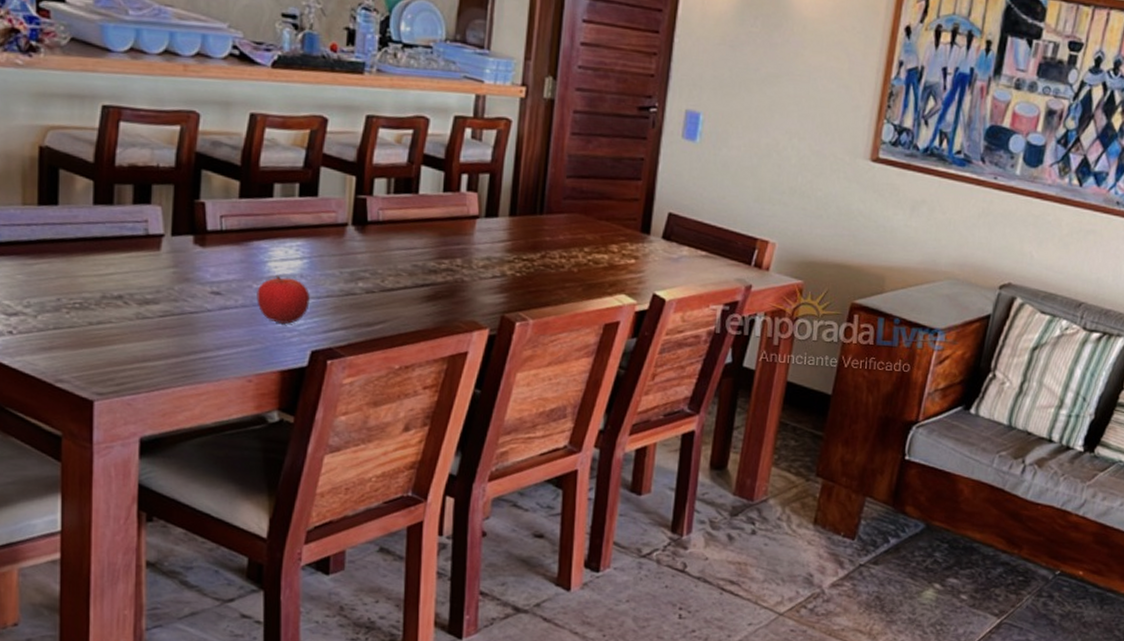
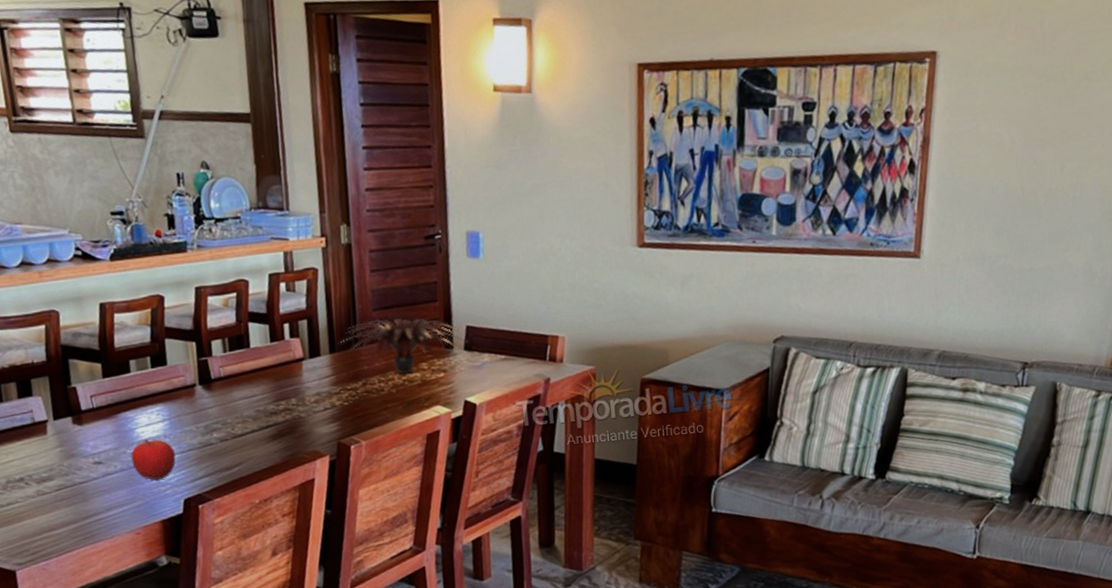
plant: none [519,187,668,255] -> present [336,317,469,375]

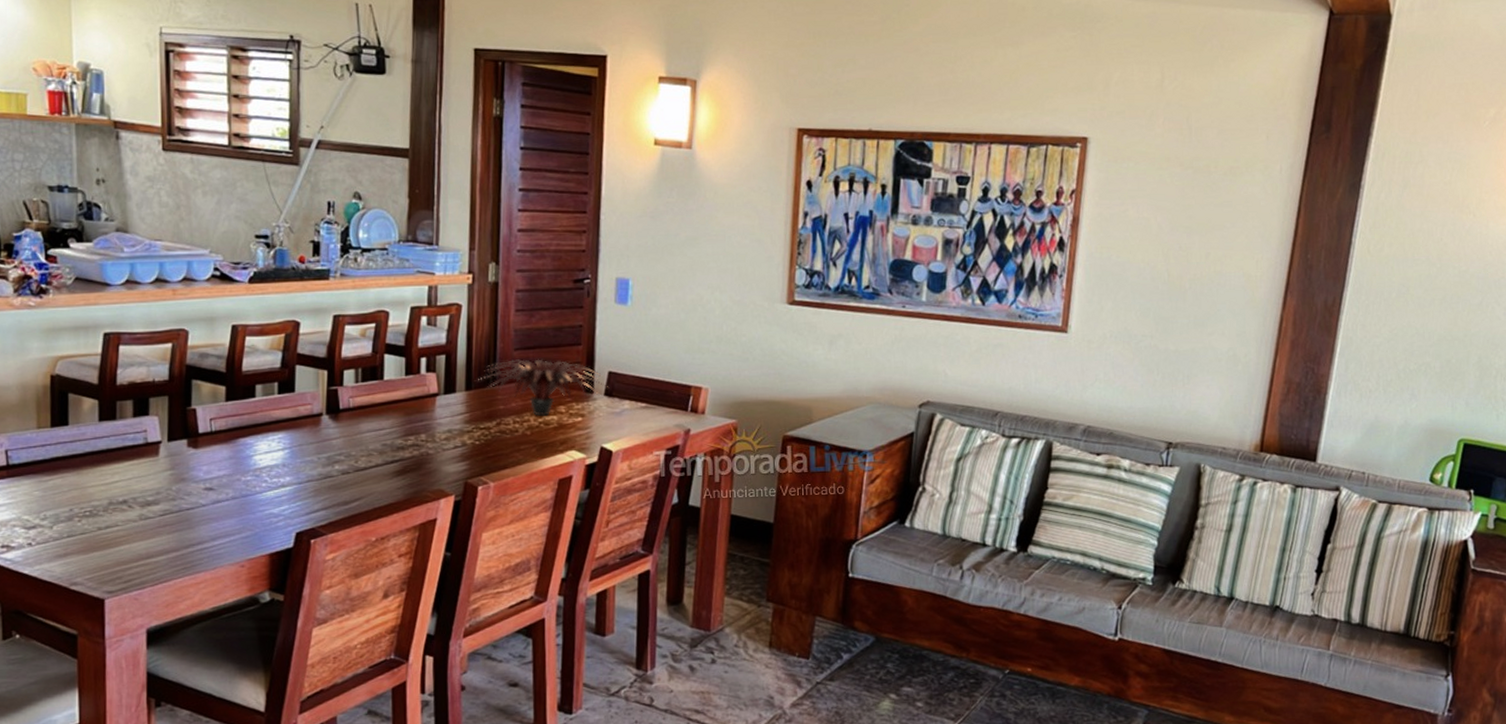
fruit: present [130,438,176,480] -> none [245,466,292,510]

